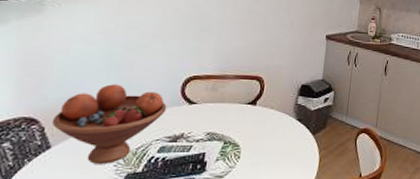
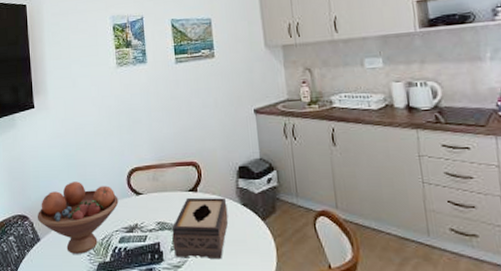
tissue box: none [219,110,283,170] -> present [172,197,229,260]

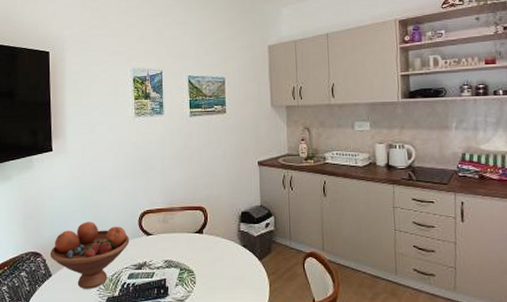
tissue box: present [172,197,229,260] -> none [178,238,229,294]

